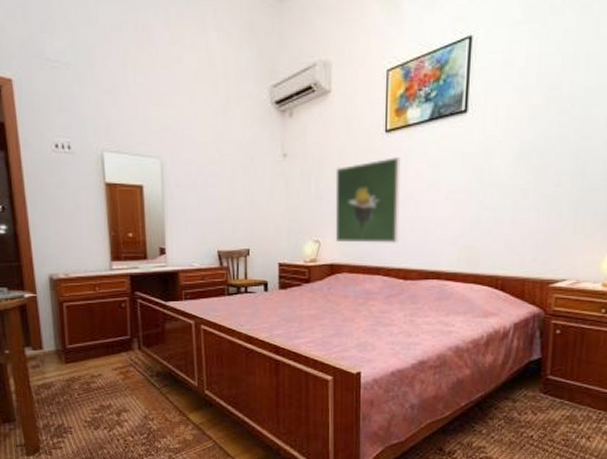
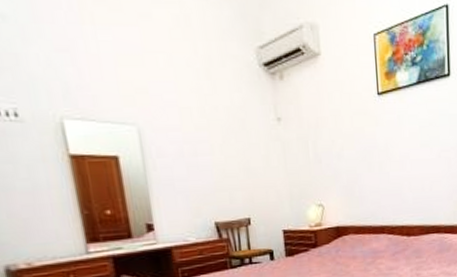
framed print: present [335,157,401,244] -> none [332,119,399,204]

